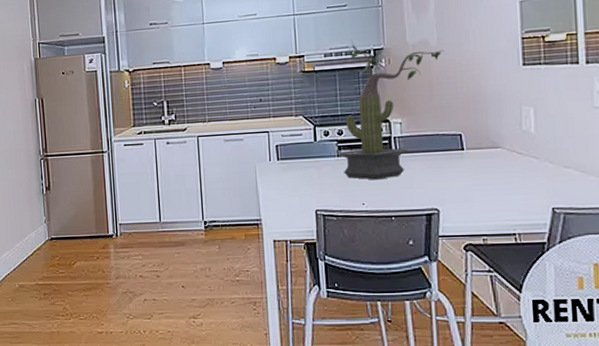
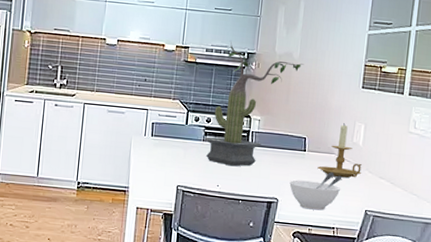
bowl: none [450,169,515,217] -> present [289,172,341,211]
candle holder: none [482,110,540,175] -> present [317,123,362,178]

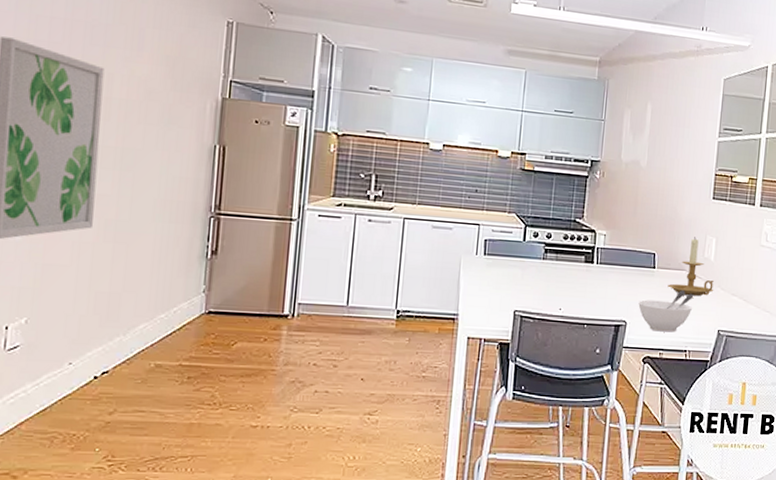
potted plant: present [204,41,304,166] -> none [544,147,652,287]

